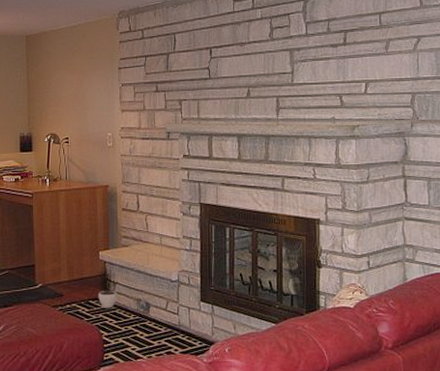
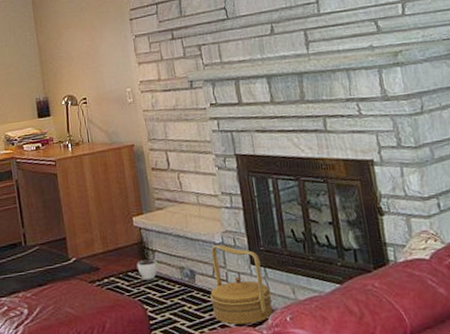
basket: none [160,281,215,352] -> present [209,244,273,325]

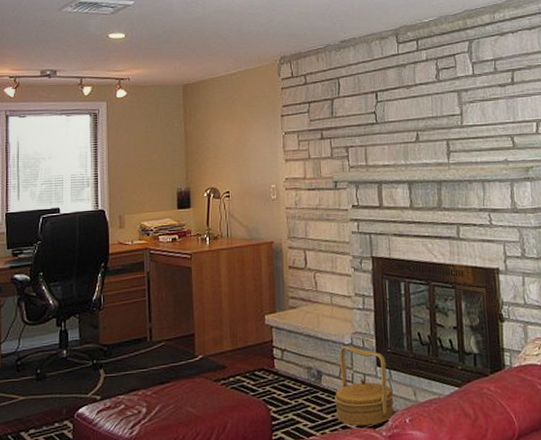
potted plant: present [133,226,173,280] -> none [263,325,300,380]

